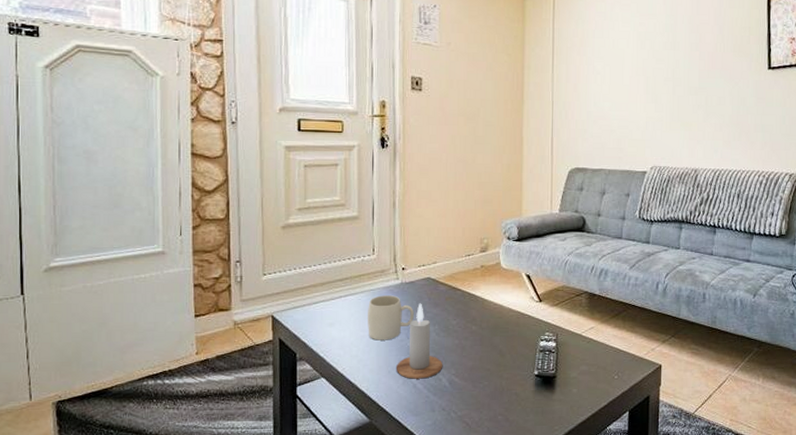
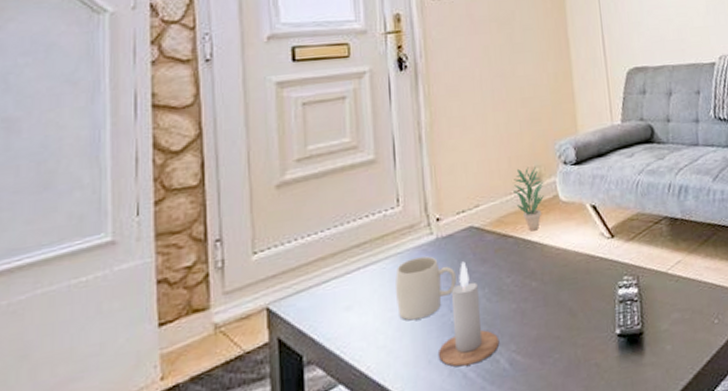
potted plant: none [464,238,490,288] -> present [513,167,544,231]

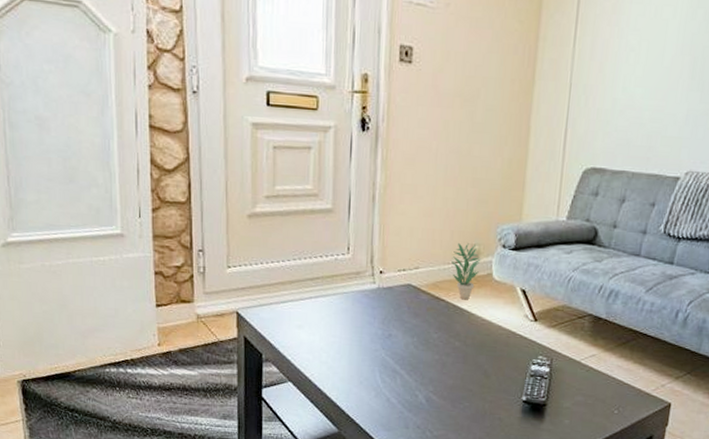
mug: present [394,256,456,321] -> none [338,299,391,349]
candle: present [437,261,500,367] -> none [368,312,421,393]

